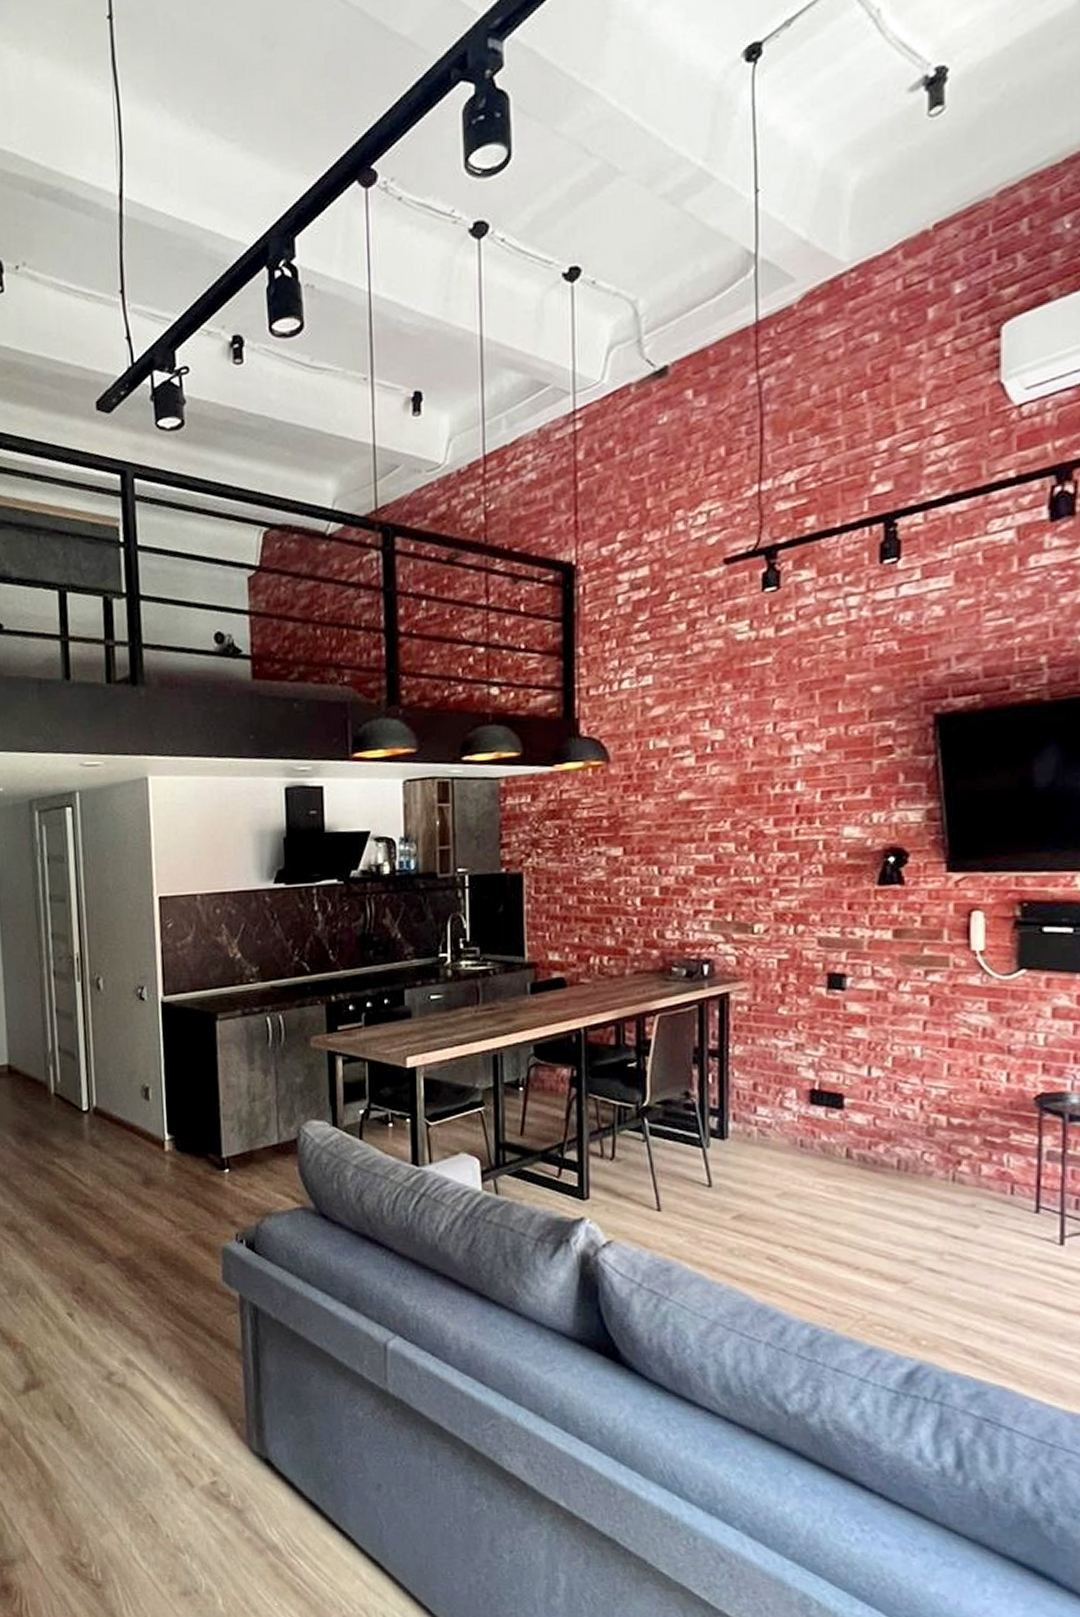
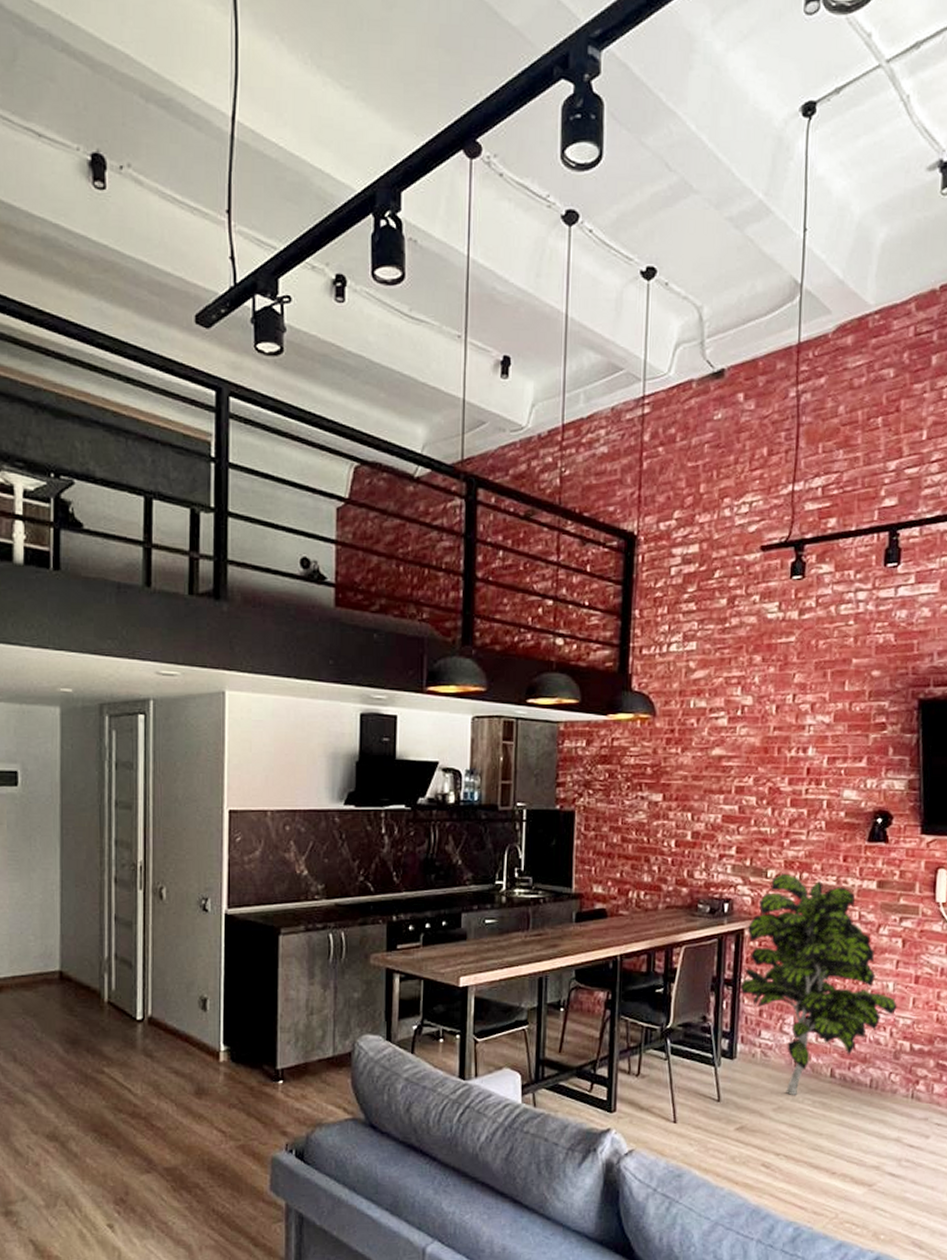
indoor plant: none [728,927,929,1180] -> present [740,873,898,1096]

